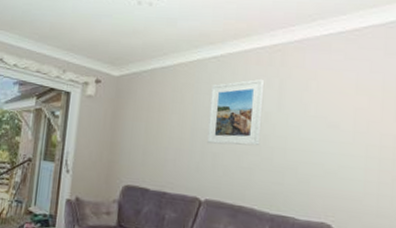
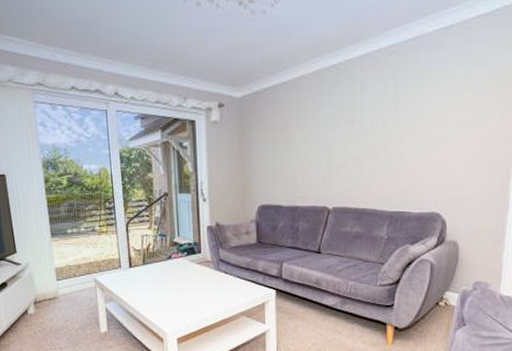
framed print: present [207,78,265,146] -> none [331,83,382,156]

